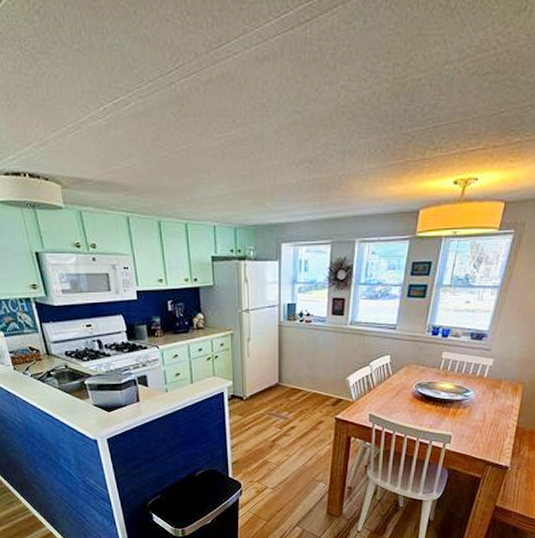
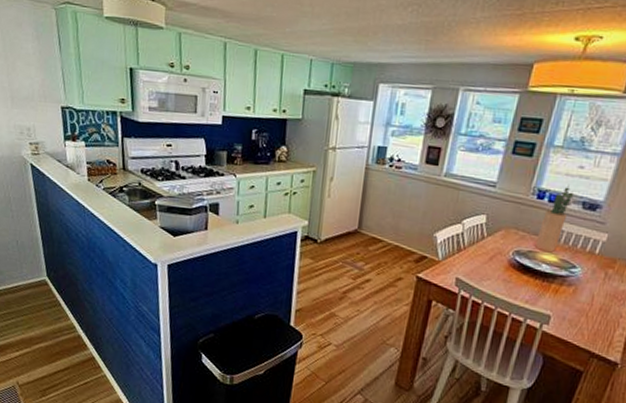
vase: none [434,319,463,382] -> present [535,184,575,253]

